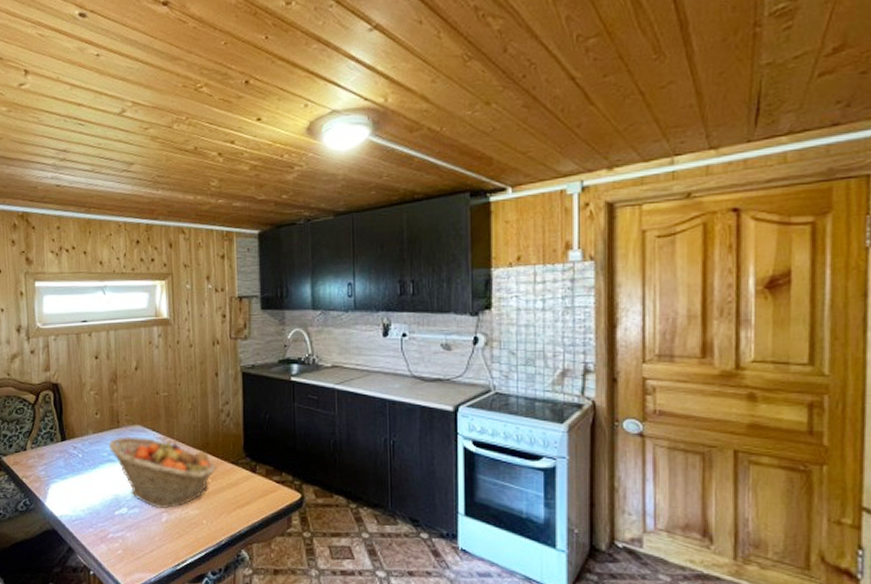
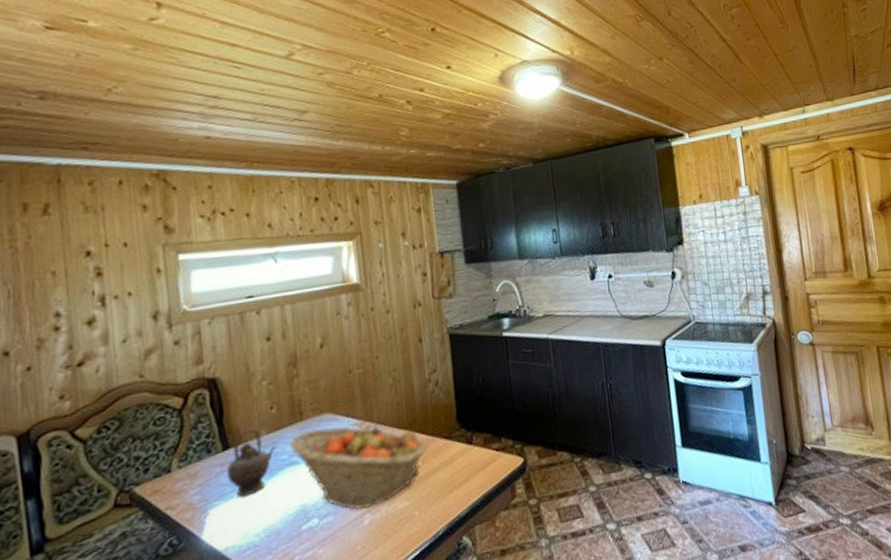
teapot: none [64,427,99,480] -> present [227,427,276,497]

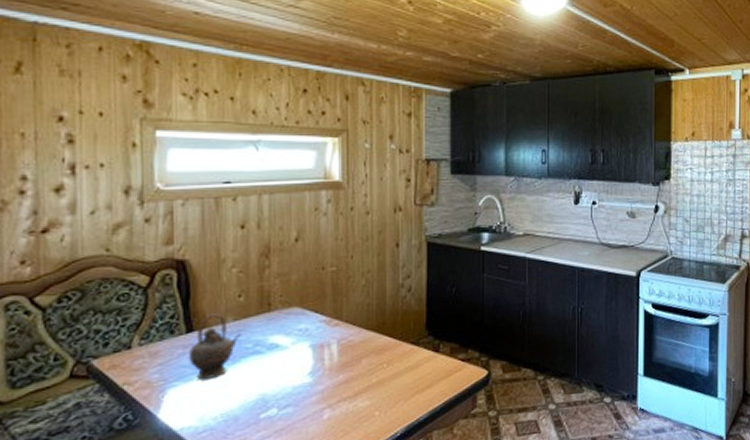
fruit basket: present [290,424,427,511] -> none [256,320,394,405]

